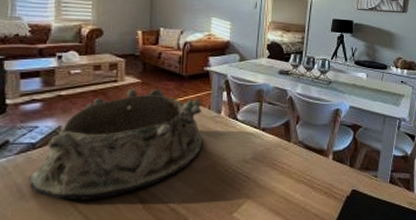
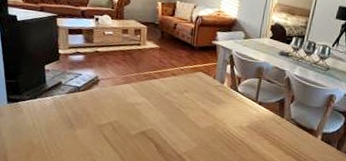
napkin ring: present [29,88,204,201] -> none [76,52,208,138]

